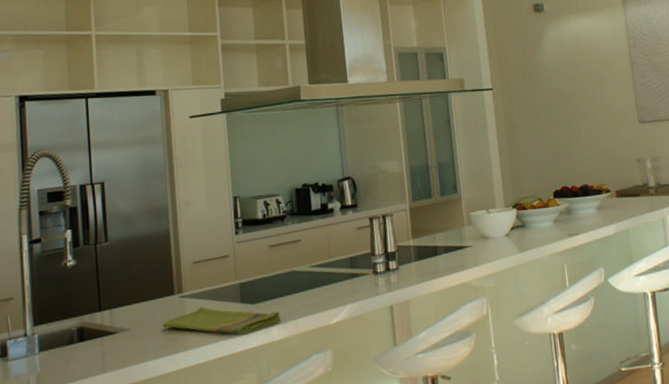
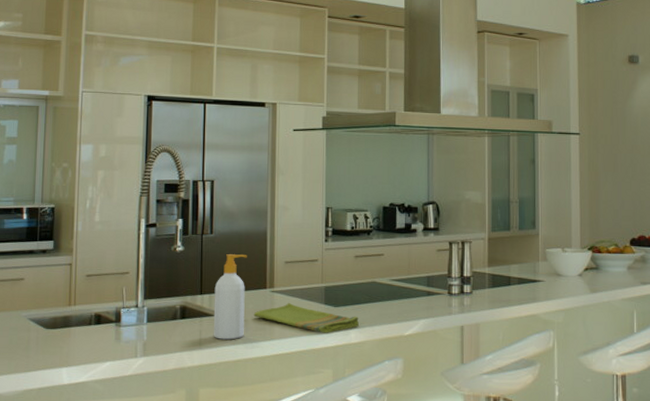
soap bottle: none [115,260,153,359] -> present [213,254,247,340]

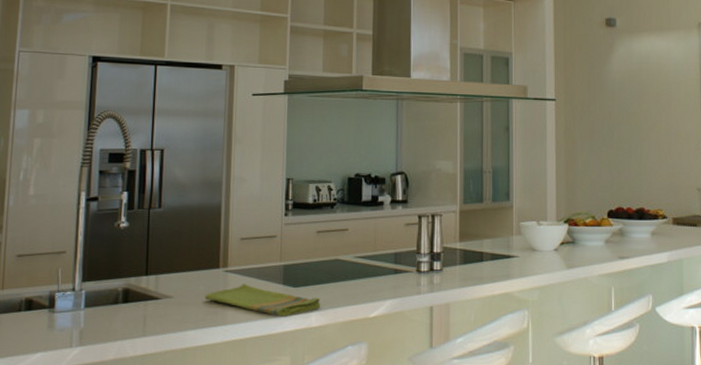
soap bottle: present [213,254,247,340] -> none [159,230,199,326]

